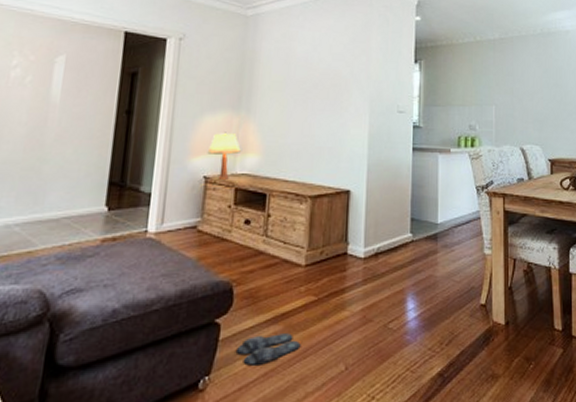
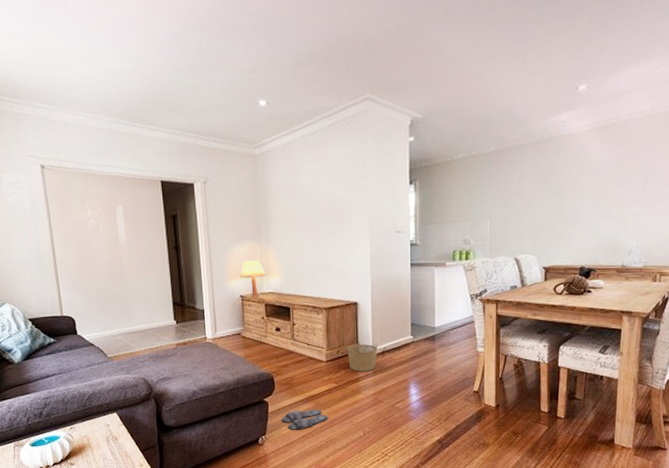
basket: none [333,243,370,280] -> present [347,344,377,372]

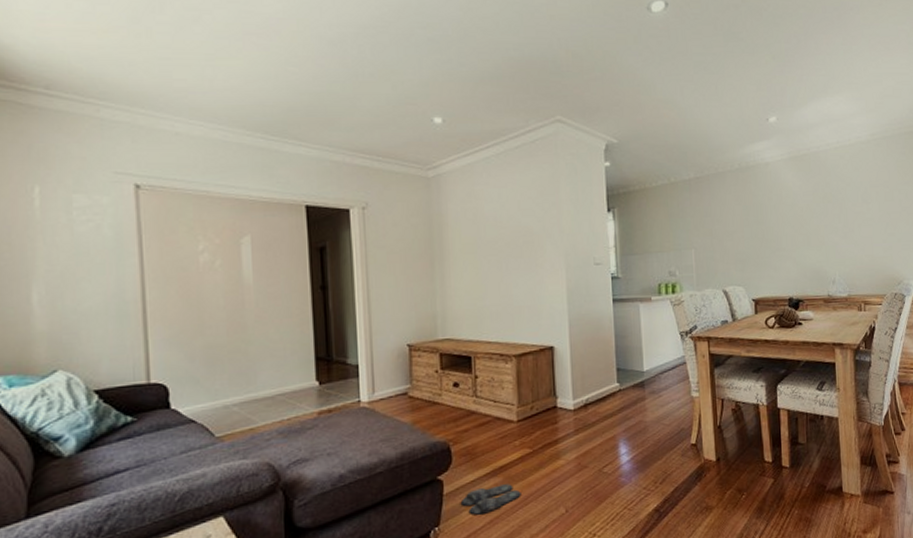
table lamp: present [240,259,266,299] -> none [407,299,440,348]
basket: present [347,344,377,372] -> none [542,396,579,432]

